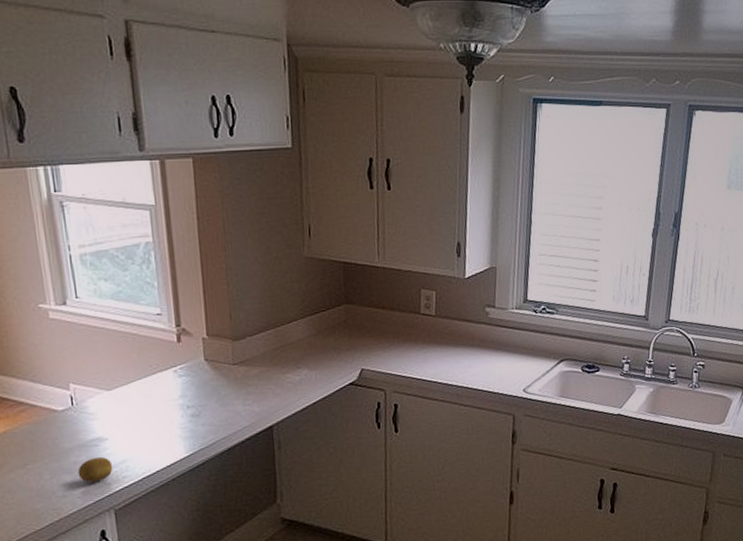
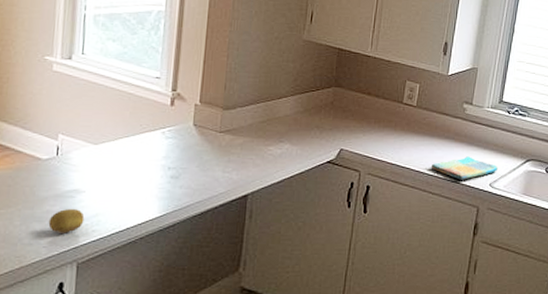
dish towel: none [459,363,531,389] -> present [431,156,499,180]

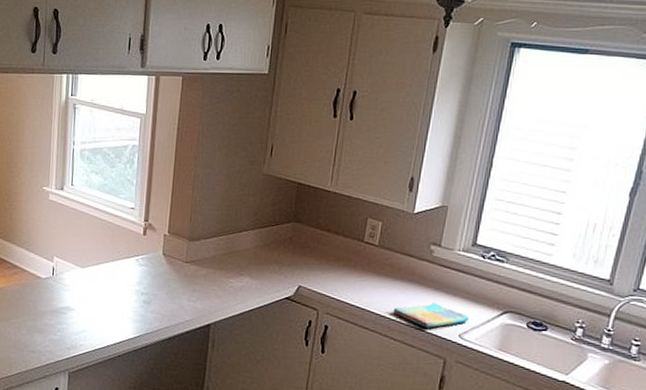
fruit: present [48,208,85,233] -> none [46,323,74,345]

